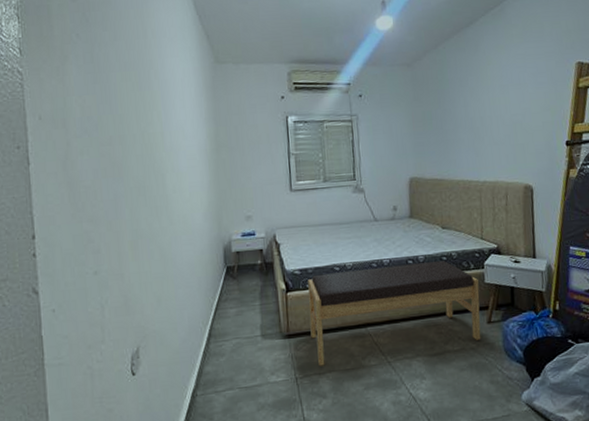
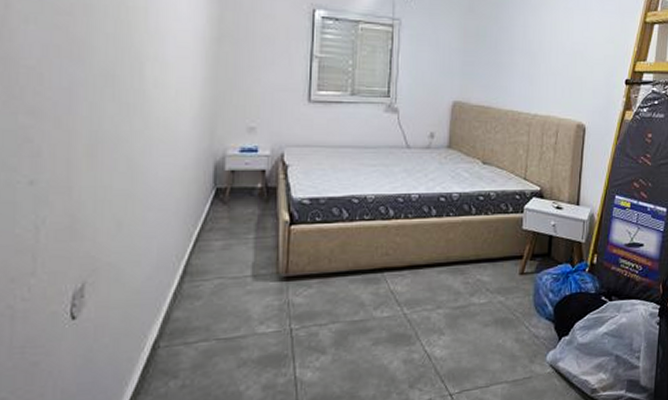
bench: present [307,261,481,366] -> none [315,201,516,316]

